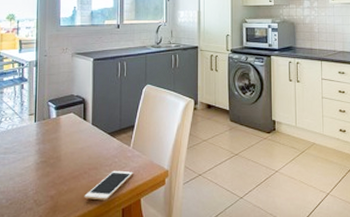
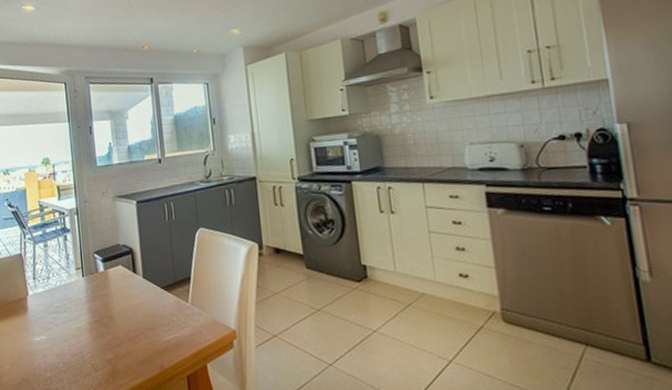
cell phone: present [84,170,133,200] -> none [143,331,195,366]

